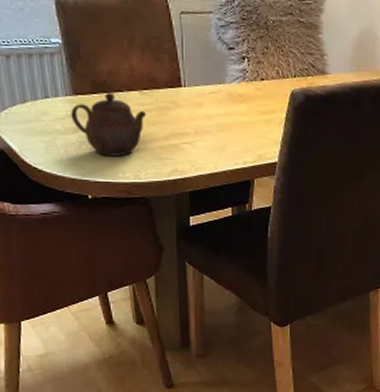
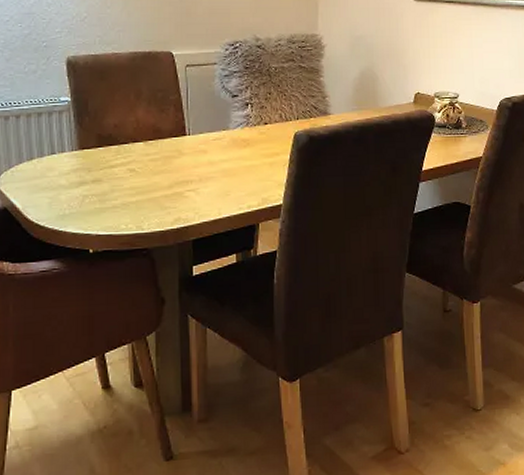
teapot: present [71,92,147,156] -> none [76,144,151,208]

